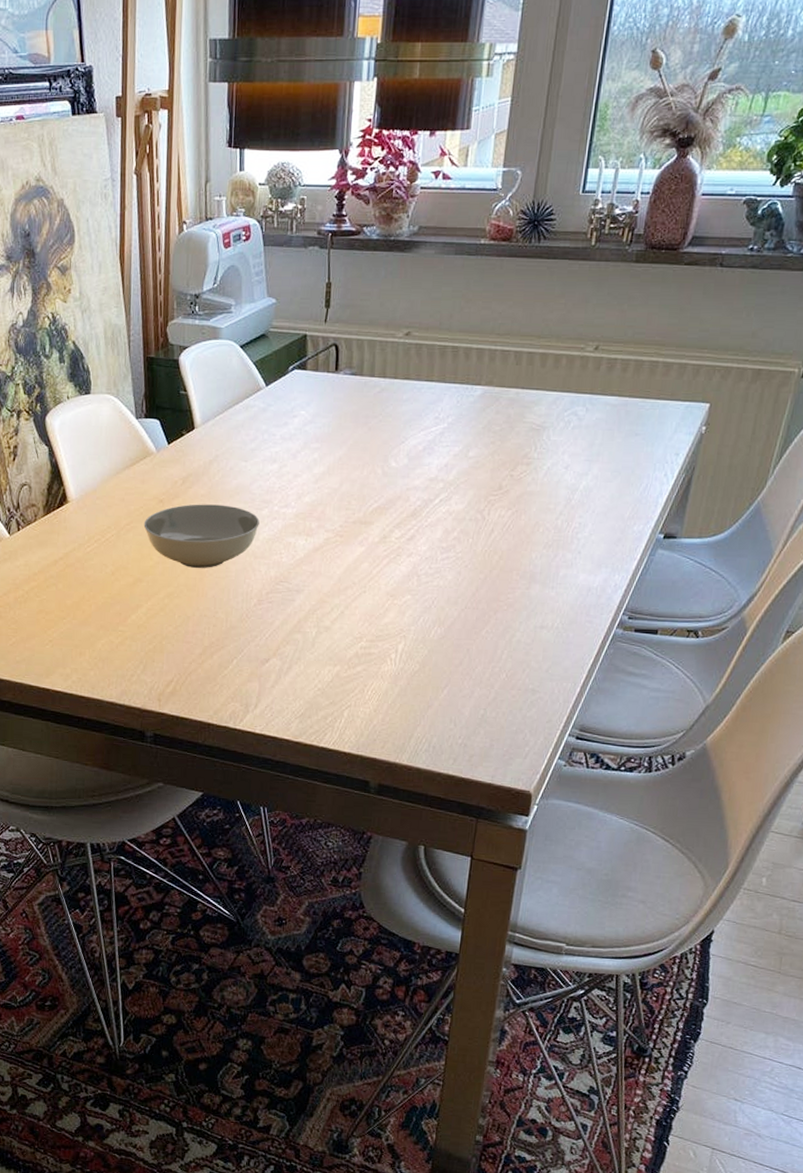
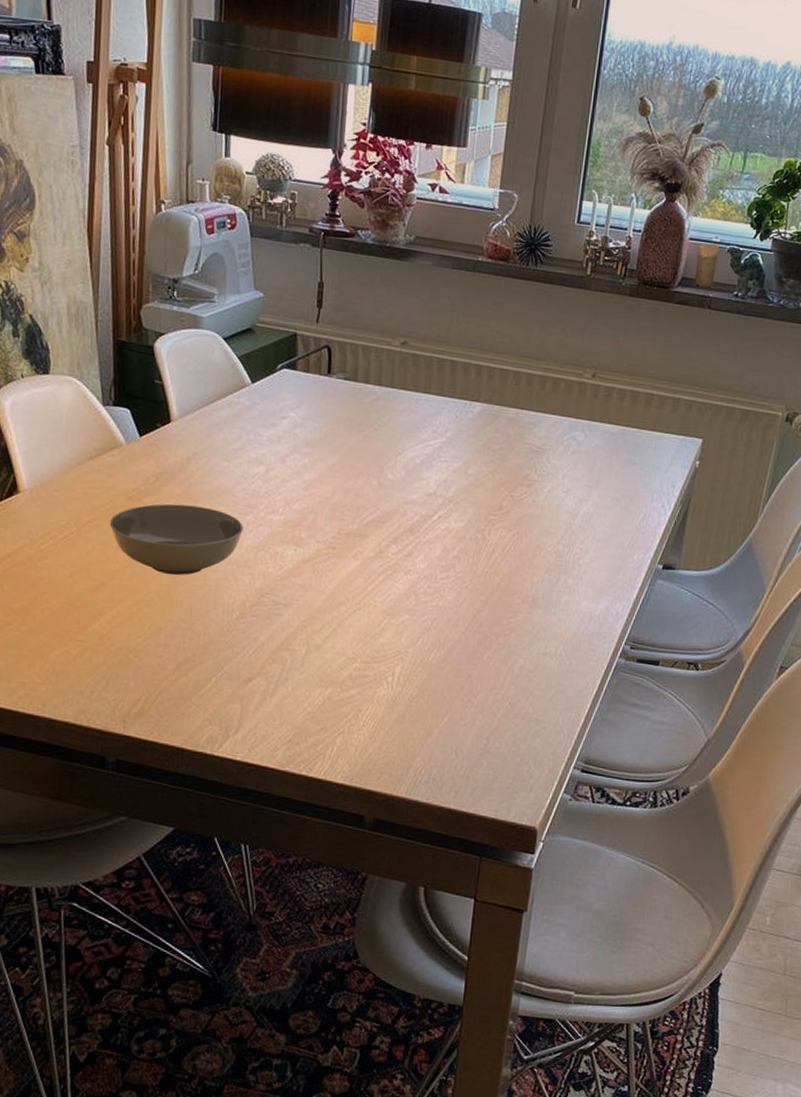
candle: none [705,196,734,244] -> present [694,243,719,288]

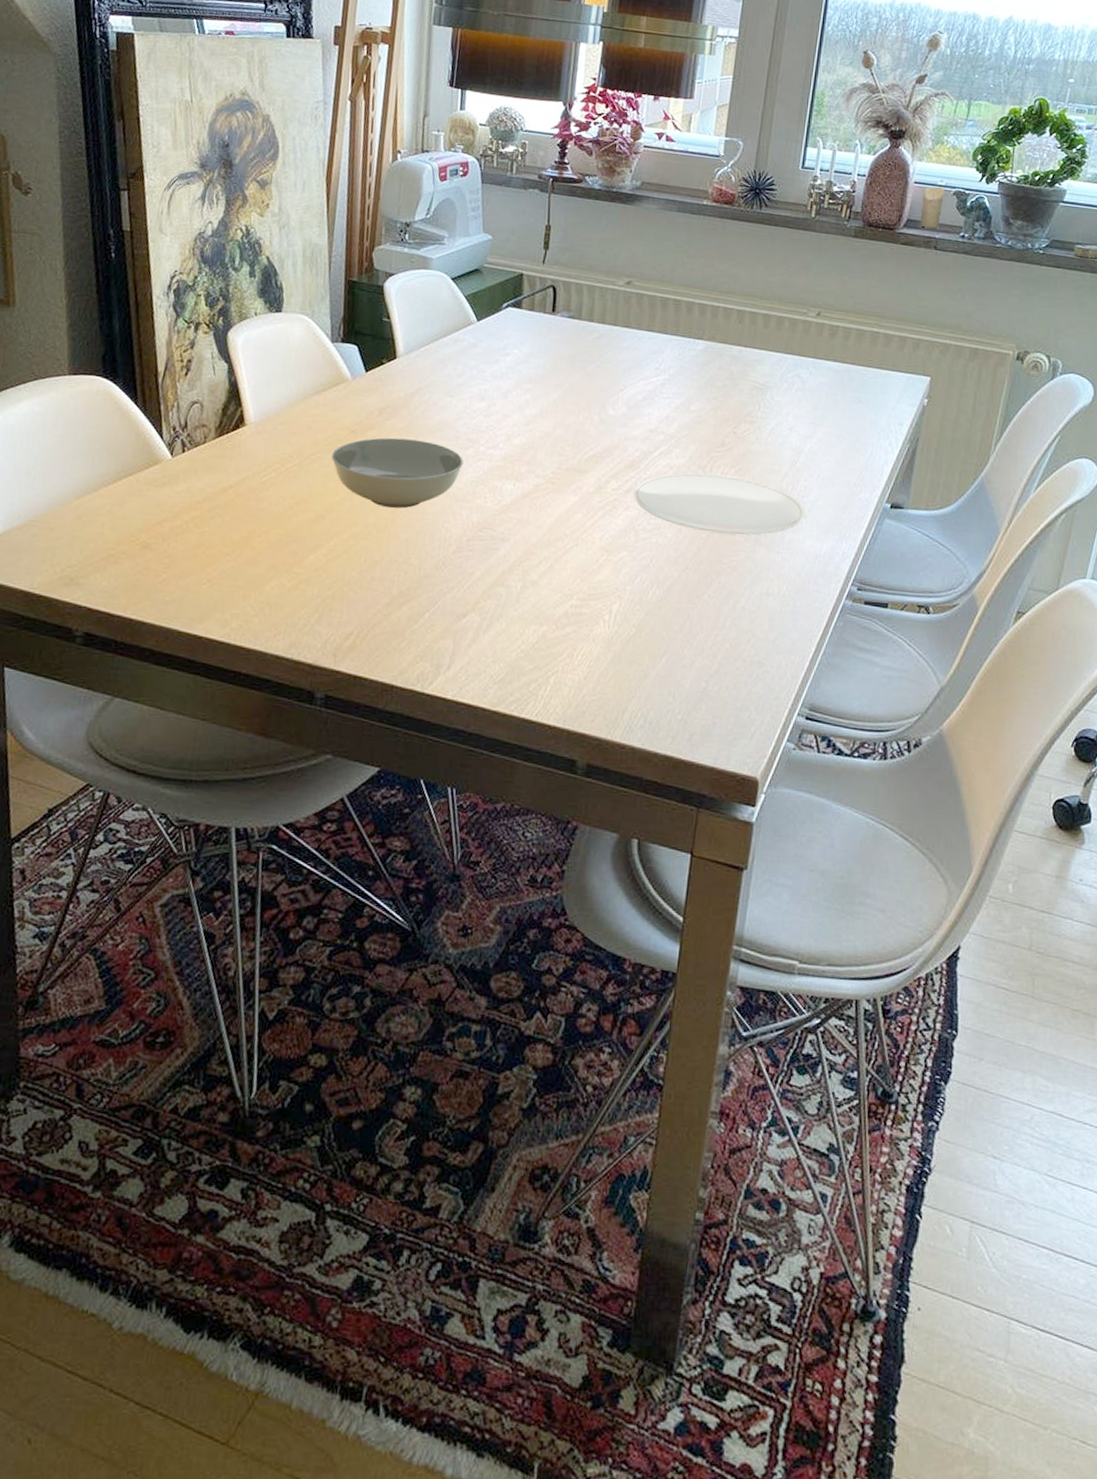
plate: none [414,536,581,598] -> present [634,472,805,536]

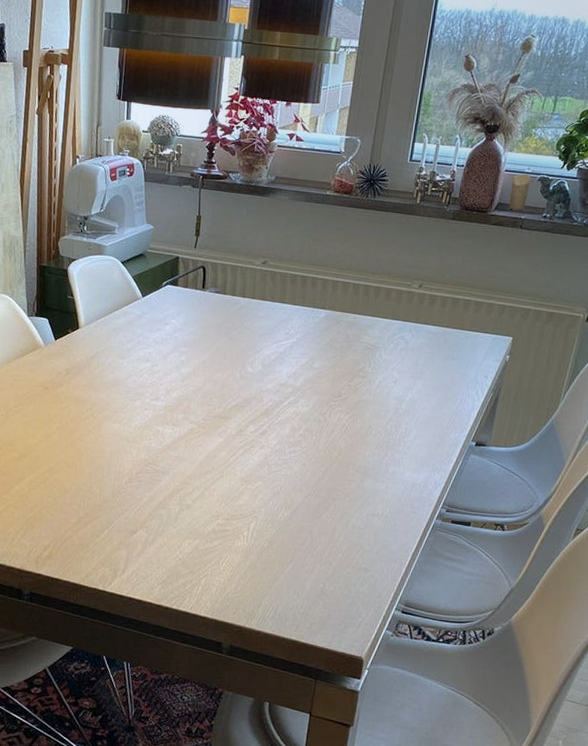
bowl: present [331,437,463,509] -> none [30,392,133,449]
plate: present [634,472,805,536] -> none [267,418,405,468]

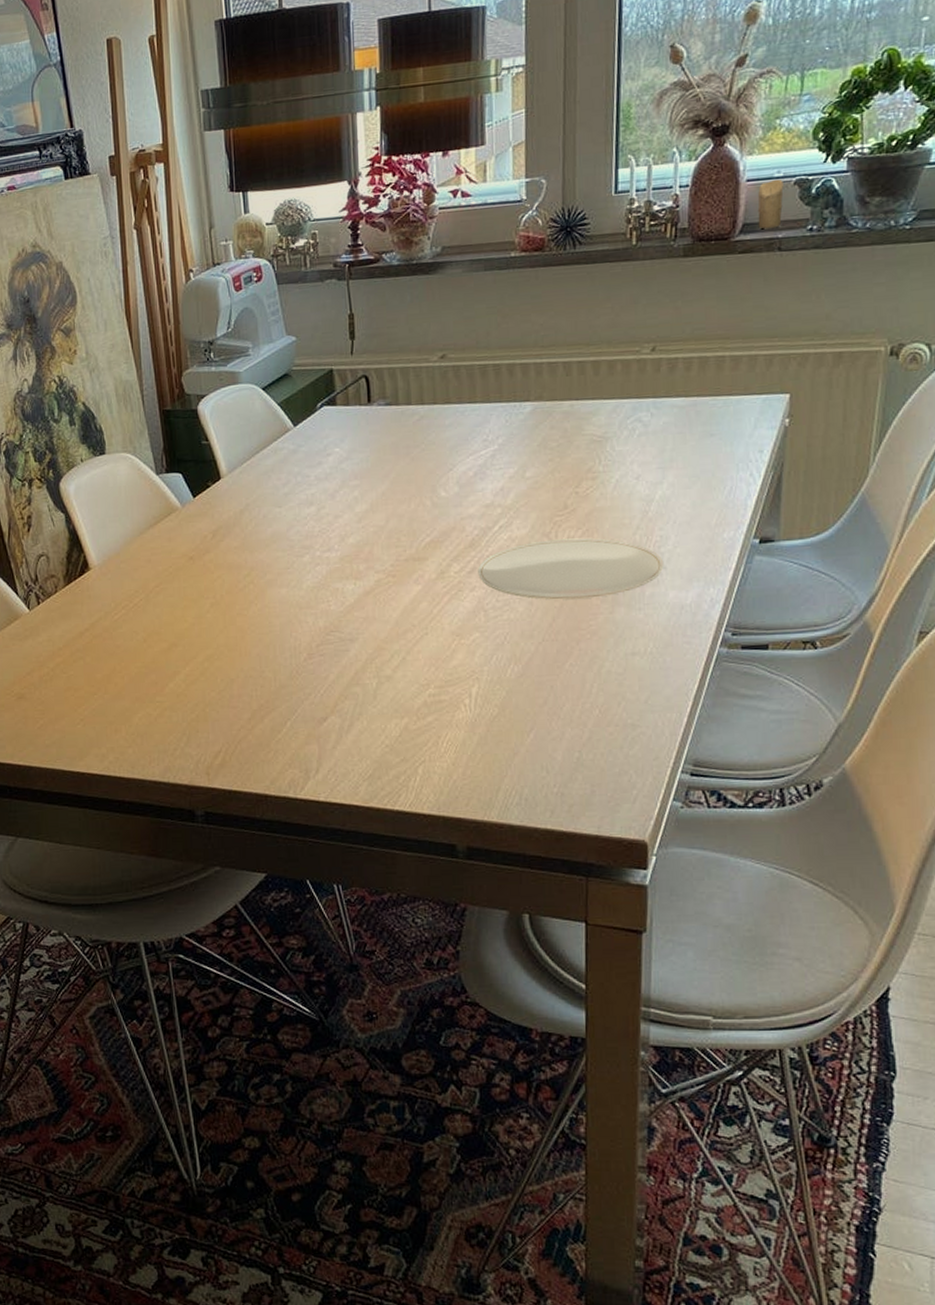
plate: none [267,418,405,468] -> present [478,538,664,600]

